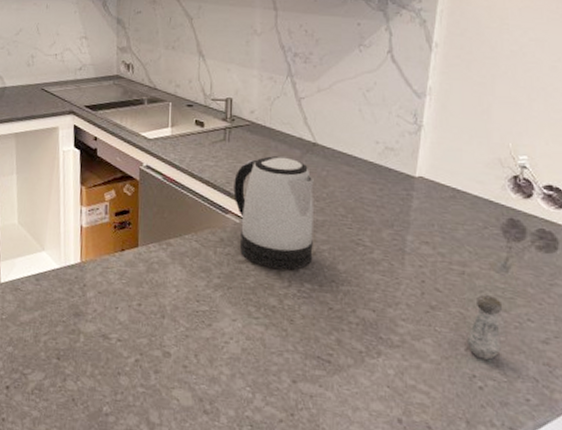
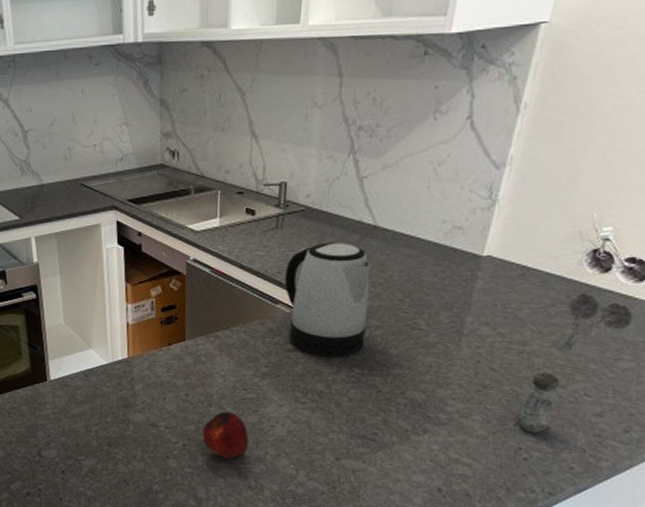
apple: none [154,324,204,379] -> present [202,411,249,459]

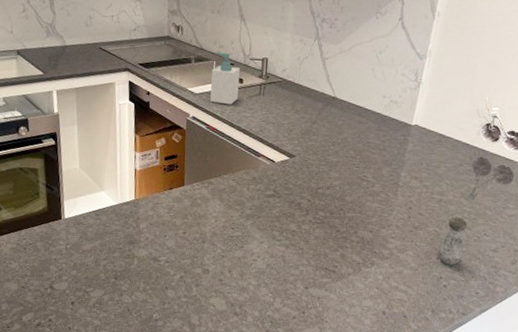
apple: present [202,411,249,459] -> none [196,247,236,289]
soap bottle: none [214,179,251,243] -> present [210,52,240,105]
kettle: present [284,242,371,357] -> none [265,108,332,202]

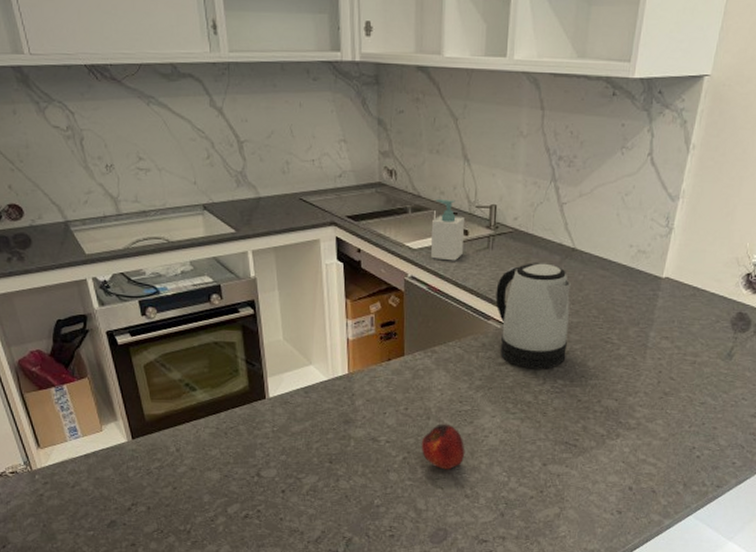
apple: none [196,247,236,289] -> present [421,423,465,470]
kettle: none [265,108,332,202] -> present [495,263,571,369]
salt shaker: present [438,217,468,265] -> none [691,380,724,434]

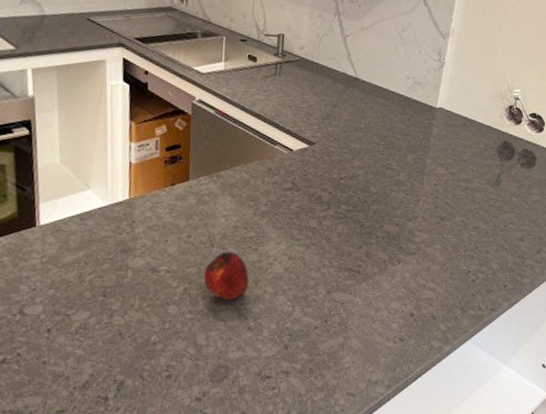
soap bottle: present [431,199,464,261] -> none [219,26,253,86]
kettle: present [495,263,571,369] -> none [282,90,354,195]

